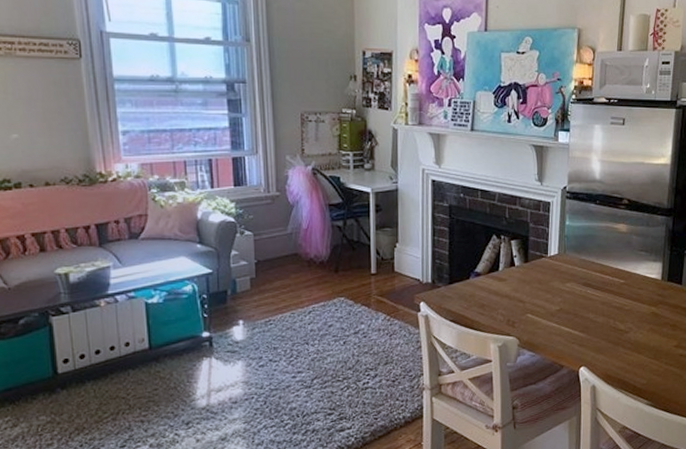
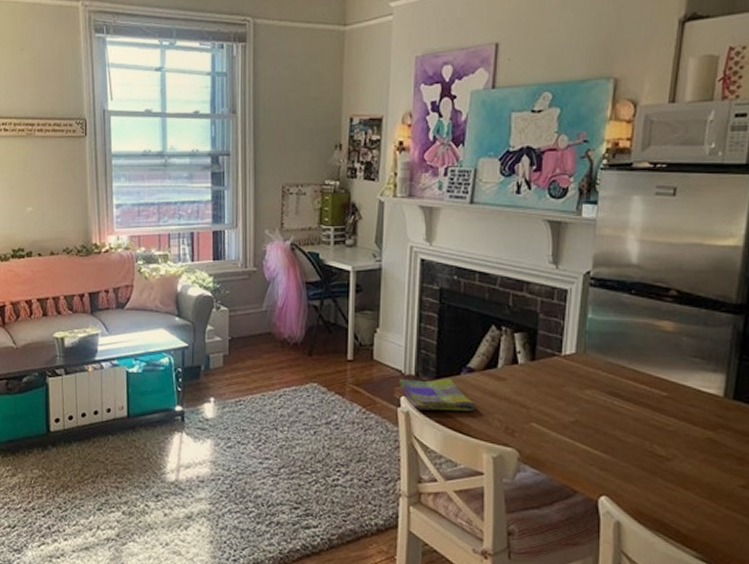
dish towel: none [418,283,484,313] -> present [399,378,476,412]

